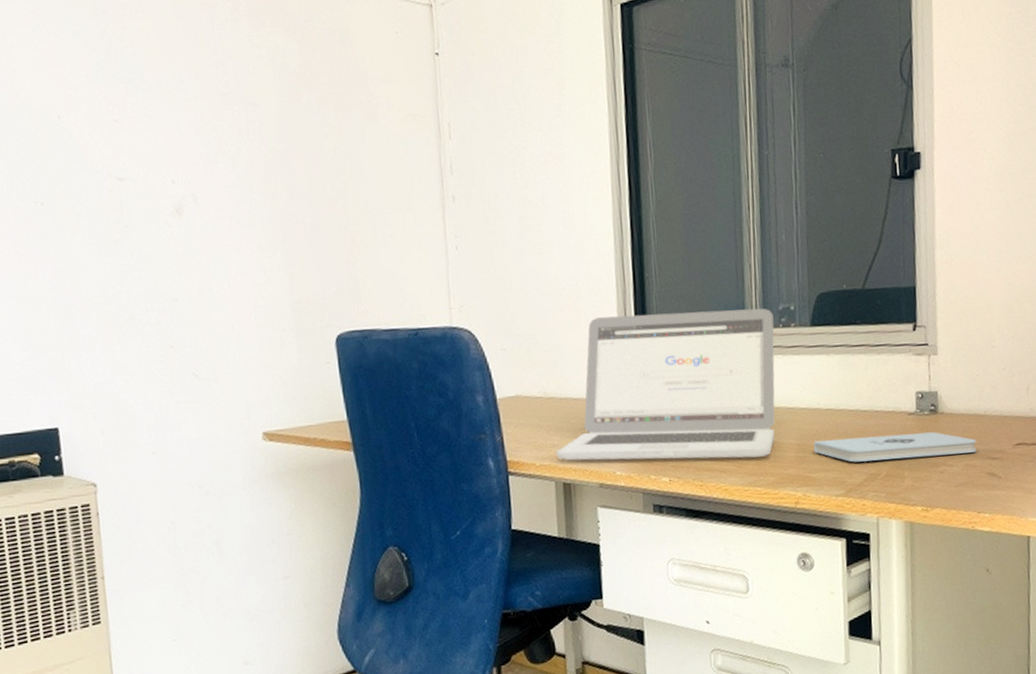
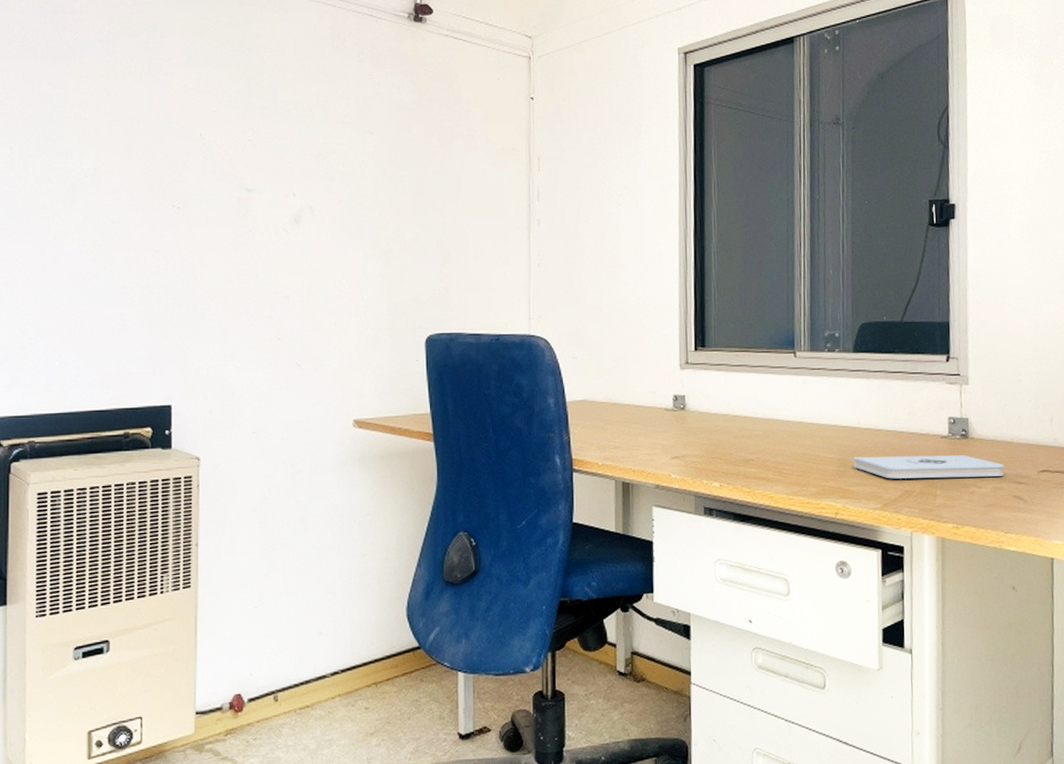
laptop: present [556,308,775,461] -> none [617,333,820,469]

